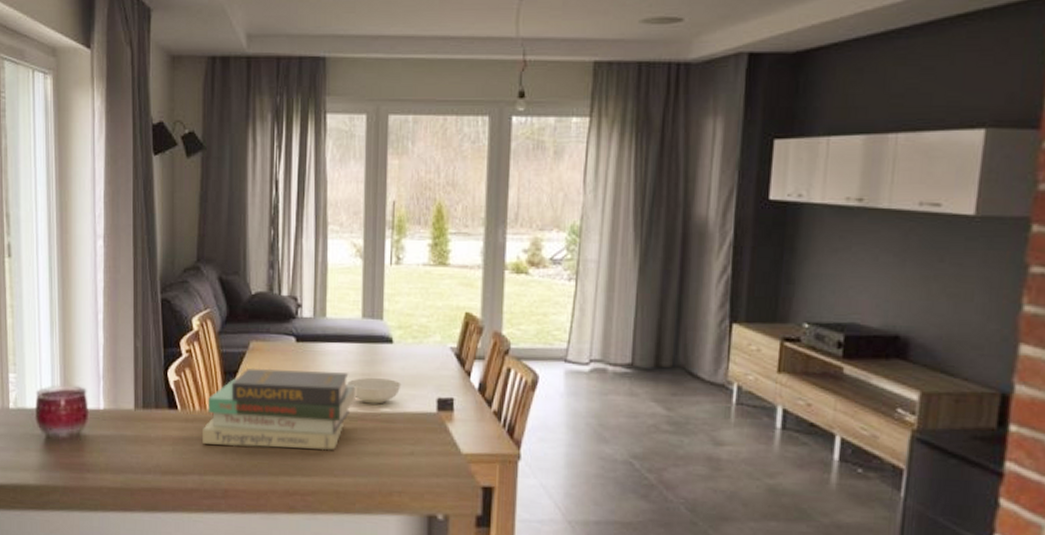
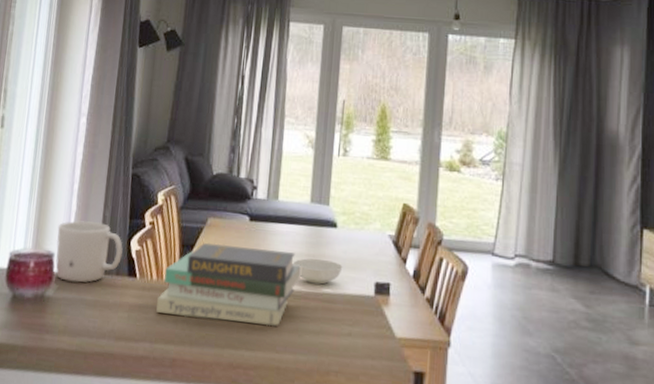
mug: none [86,352,159,419] -> present [55,220,123,283]

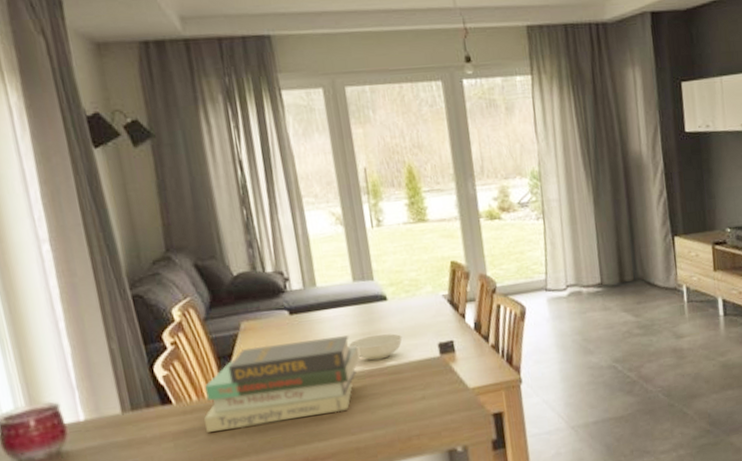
mug: present [55,220,123,283] -> none [52,357,148,431]

